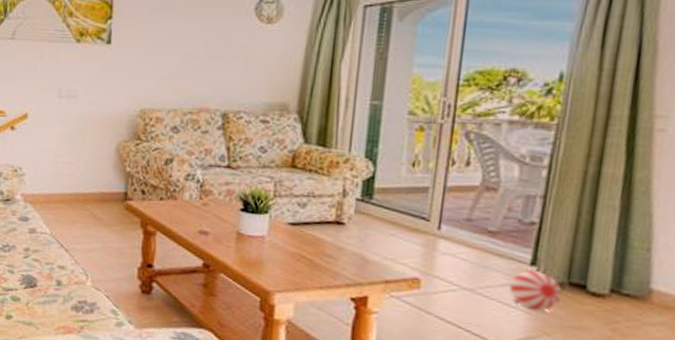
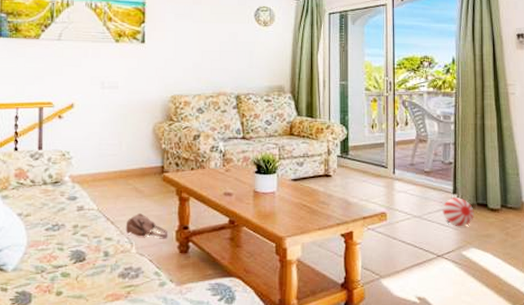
handbag: none [81,242,129,274] -> present [125,212,169,238]

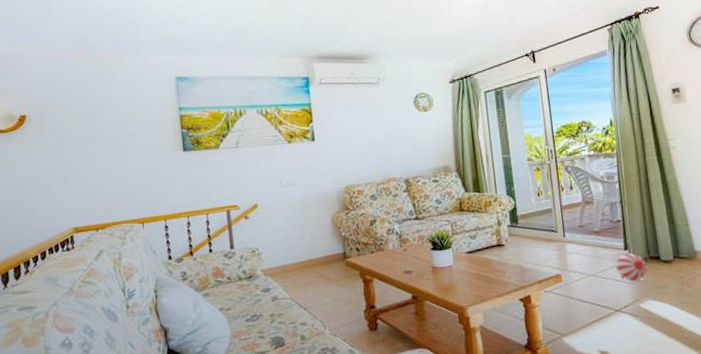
handbag: present [125,212,169,238] -> none [317,297,358,319]

